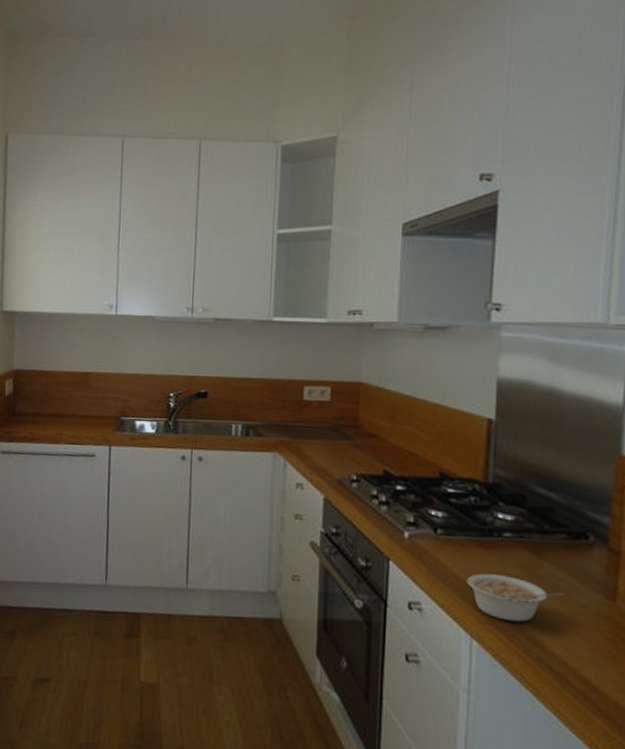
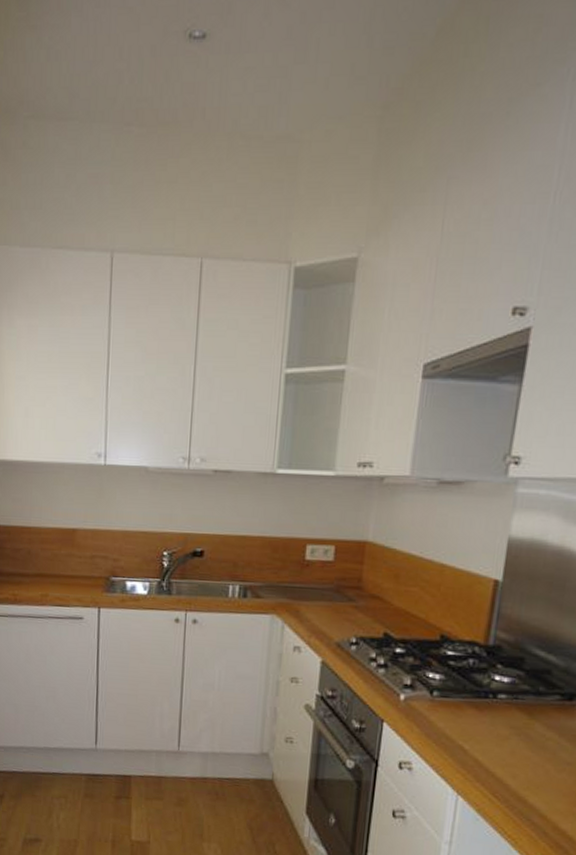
legume: present [467,573,566,623] -> none [458,734,553,780]

